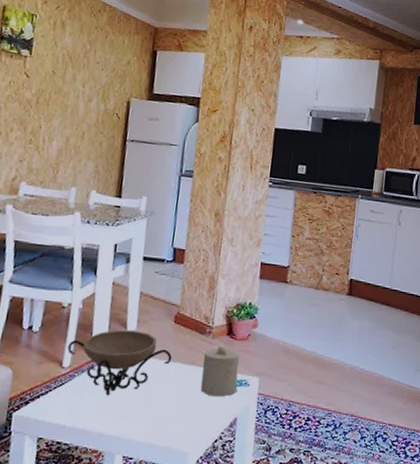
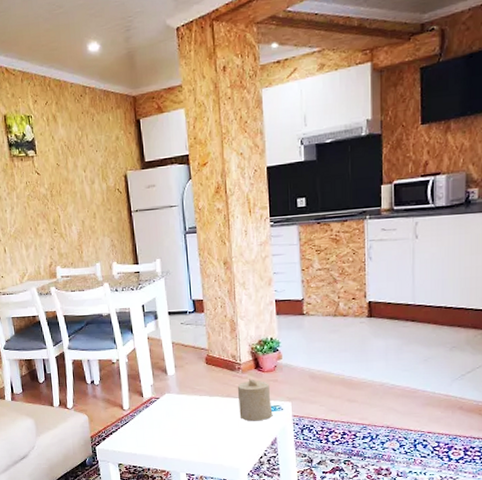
decorative bowl: present [67,329,172,396] -> none [124,374,210,429]

